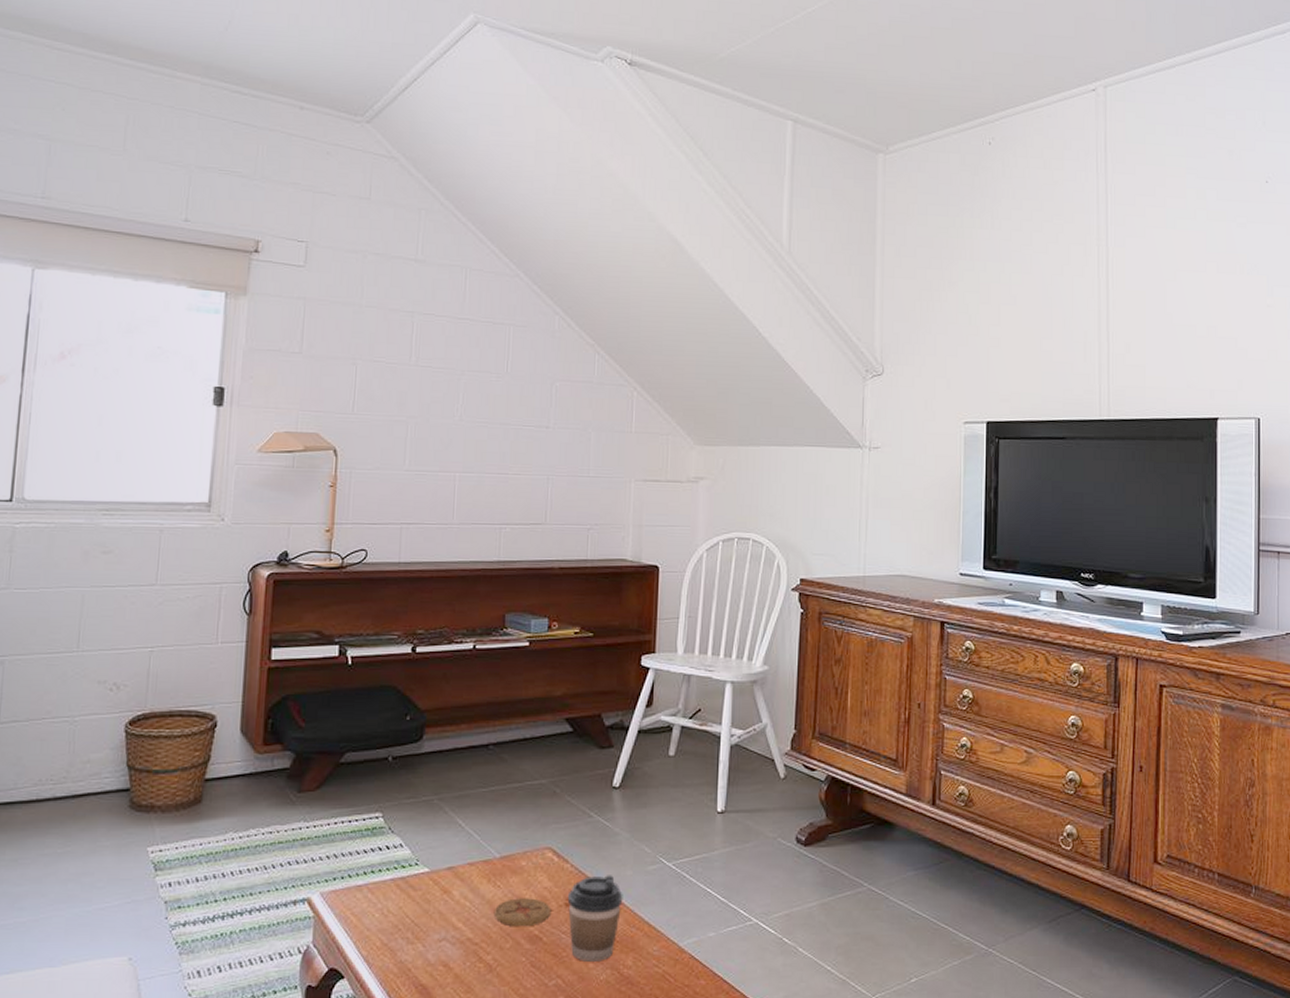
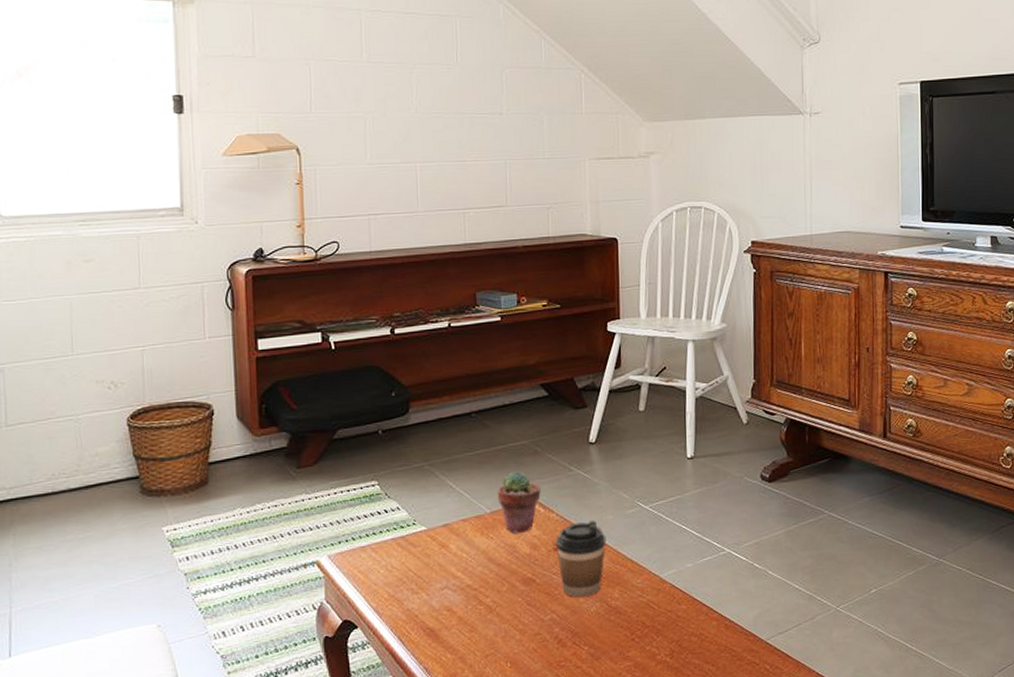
coaster: present [493,898,552,926] -> none [489,546,542,571]
potted succulent: none [508,813,556,883] -> present [497,471,541,533]

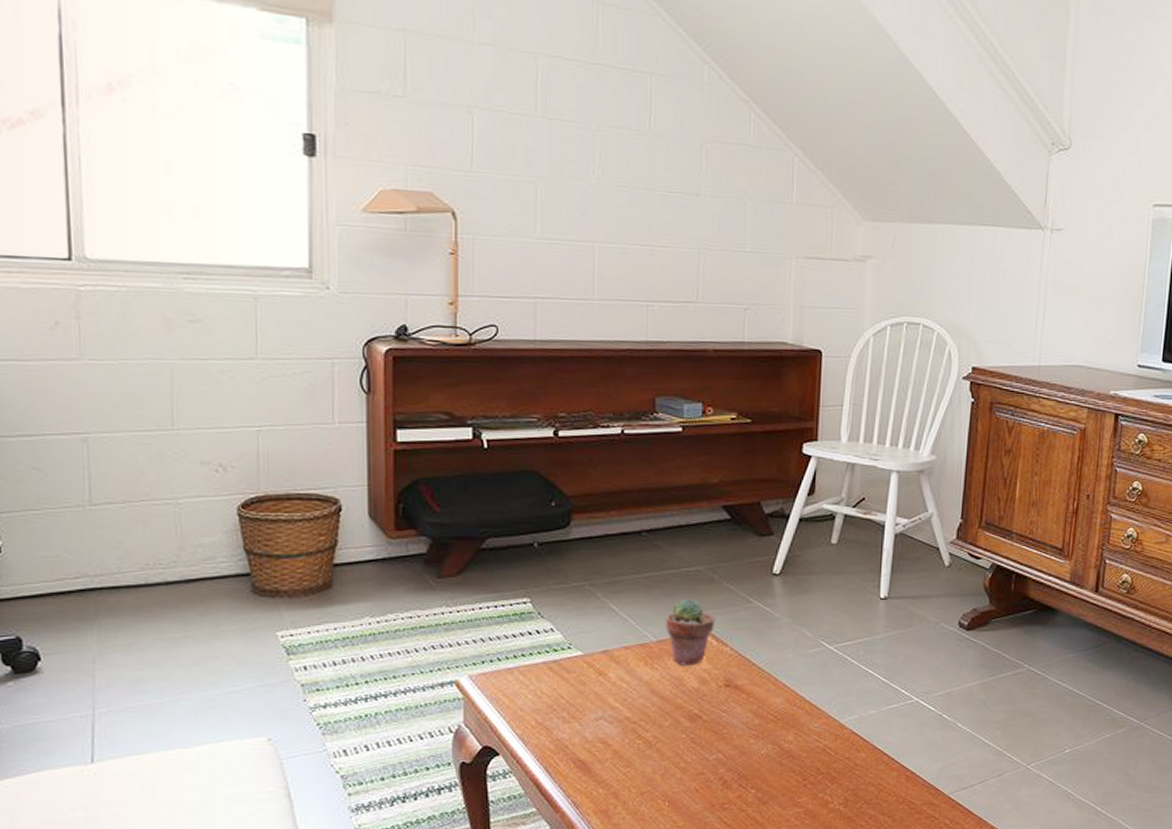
coffee cup: present [555,520,606,597] -> none [727,658,784,738]

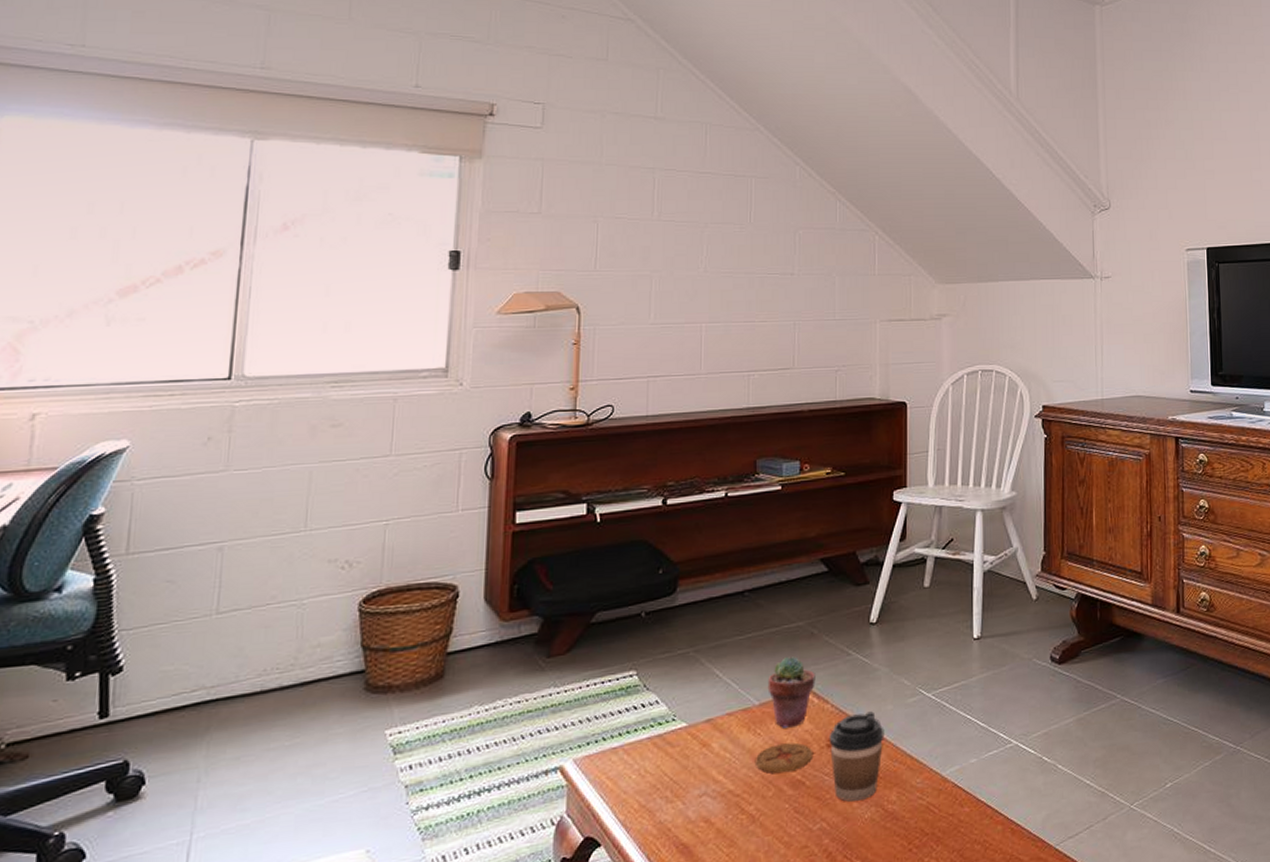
coaster: none [651,679,711,705] -> present [754,742,814,773]
coffee cup: none [727,658,784,738] -> present [829,711,885,802]

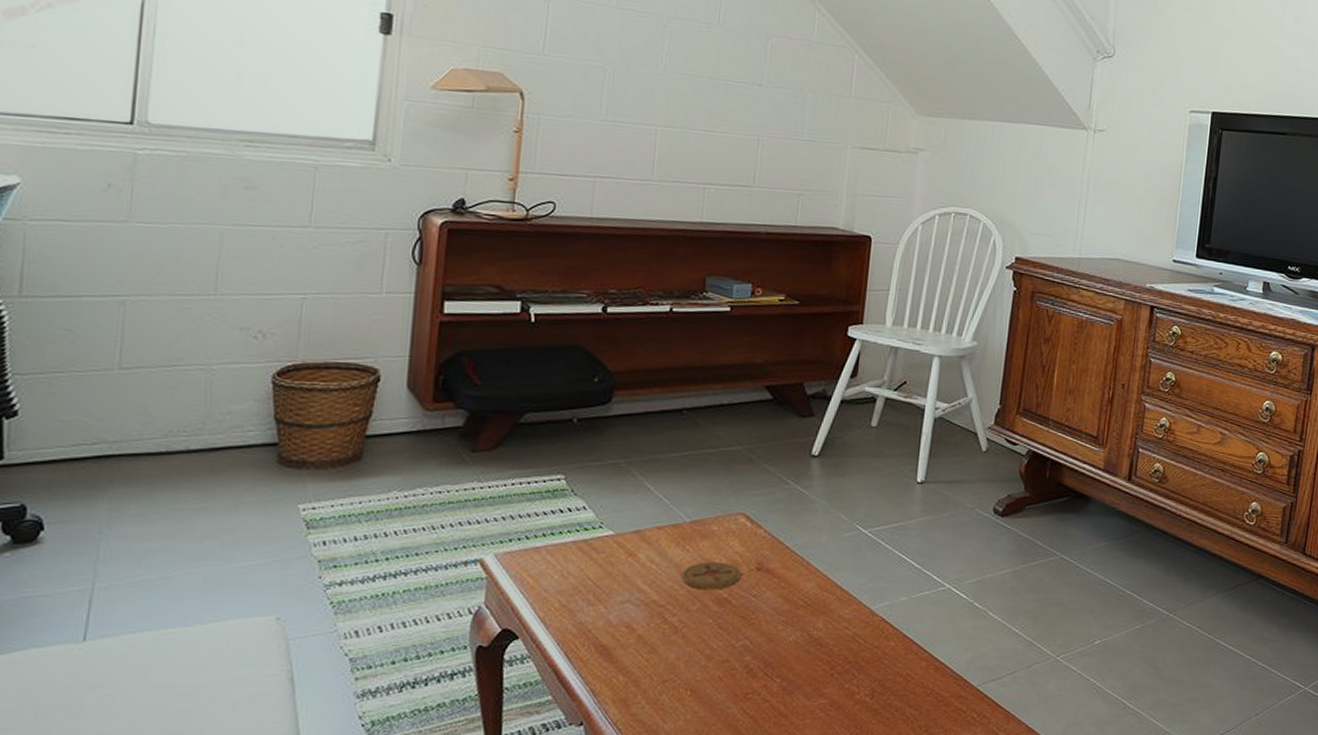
potted succulent: present [767,657,816,728] -> none [700,479,751,547]
coffee cup: present [829,711,885,802] -> none [759,541,817,624]

